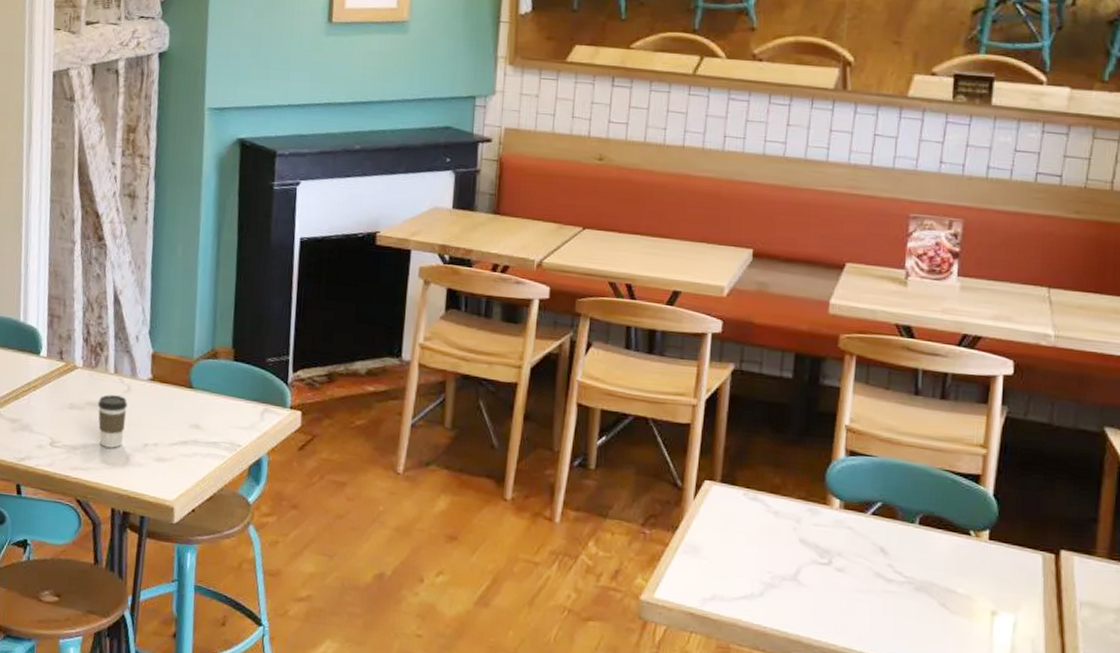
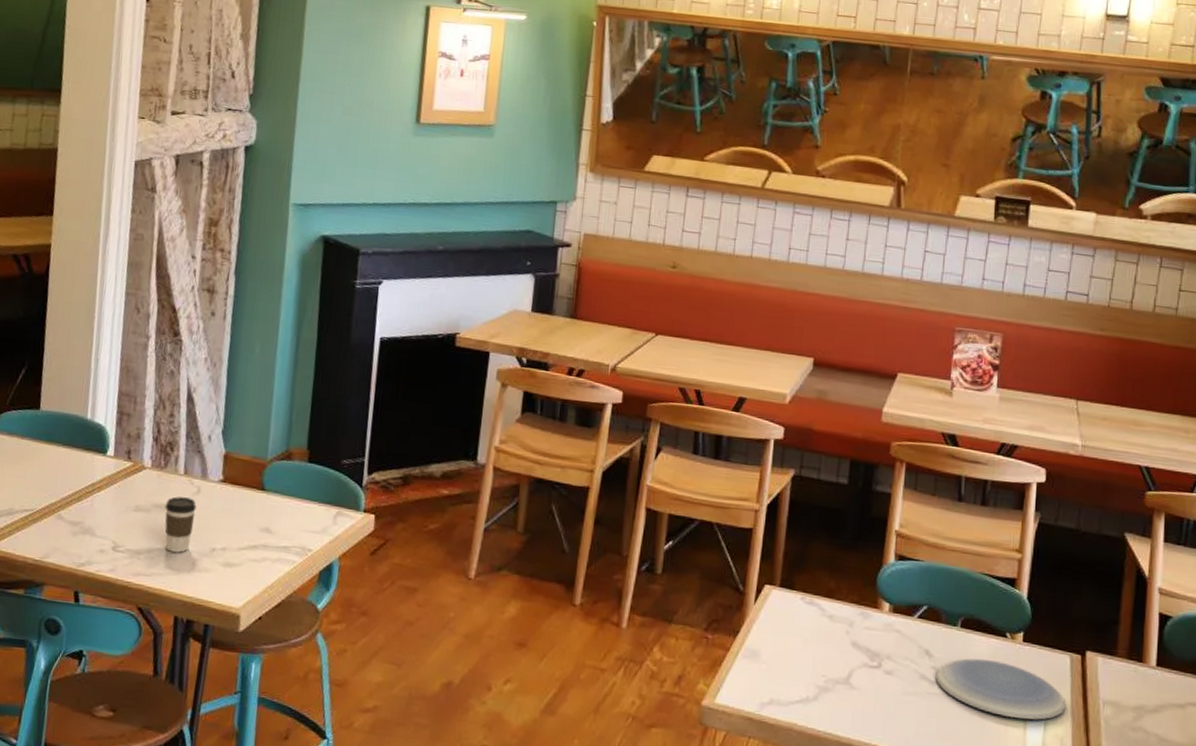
plate: none [891,556,1038,620] -> present [935,658,1066,720]

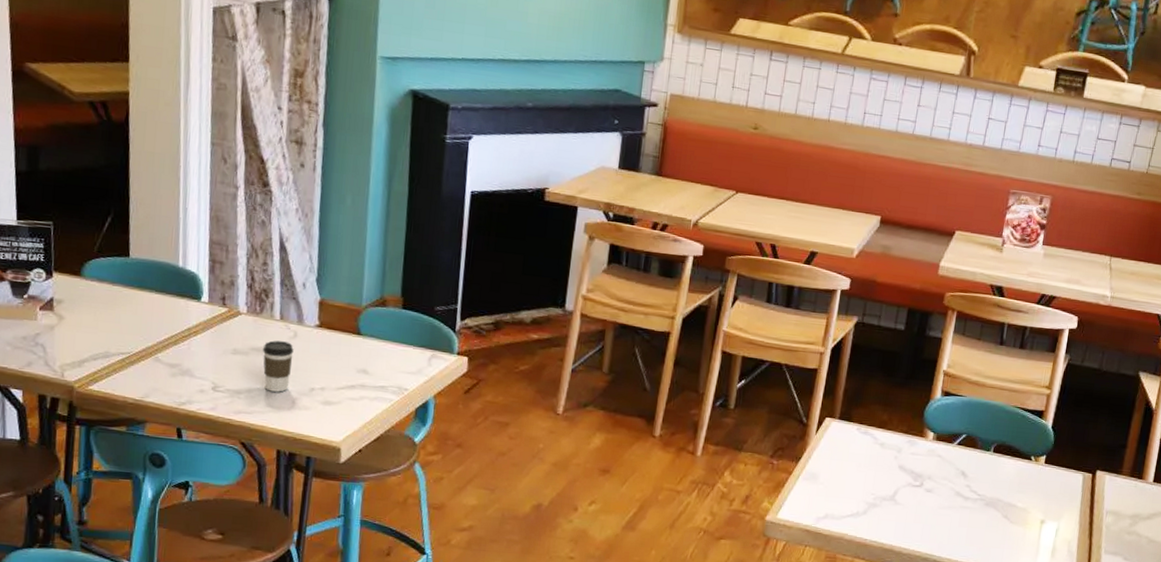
plate: present [935,658,1066,720] -> none [968,478,1076,527]

